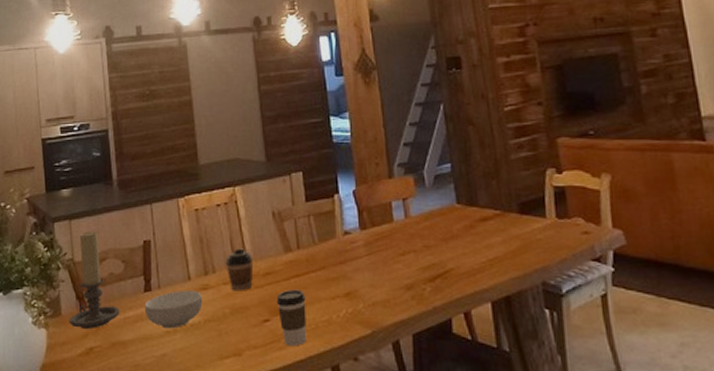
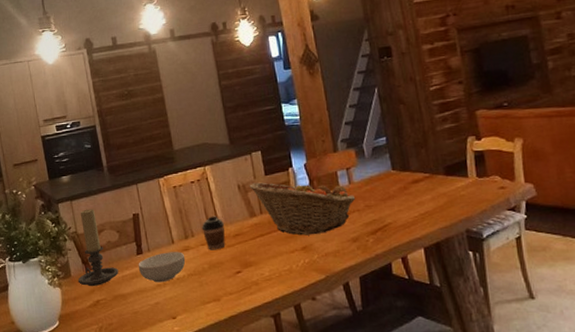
coffee cup: present [276,289,307,346] -> none [246,246,273,291]
fruit basket: none [286,209,412,279] -> present [249,179,356,236]

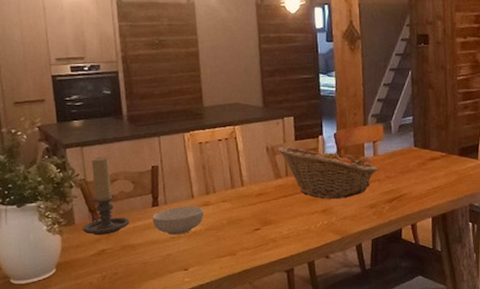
coffee cup: present [201,216,226,250] -> none [224,174,249,207]

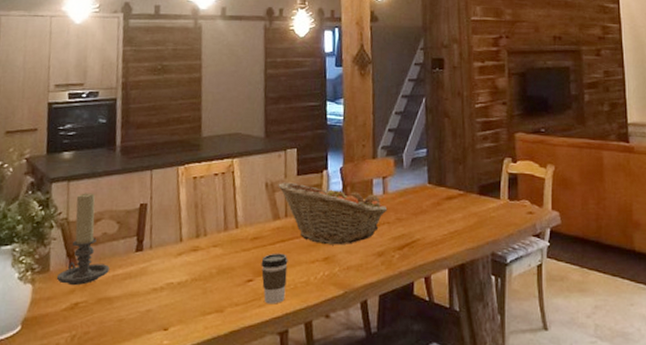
cereal bowl: present [152,206,204,235] -> none [134,251,192,287]
coffee cup: none [266,206,291,248] -> present [261,253,288,304]

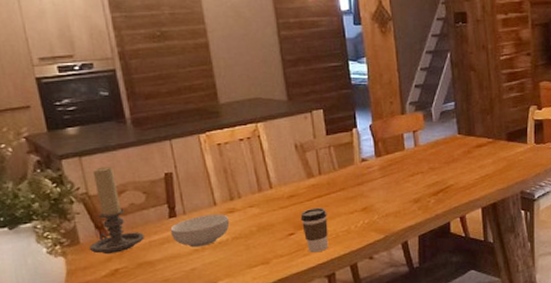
cereal bowl: none [134,251,192,287] -> present [170,214,230,248]
fruit basket: present [278,182,388,245] -> none [308,141,420,197]

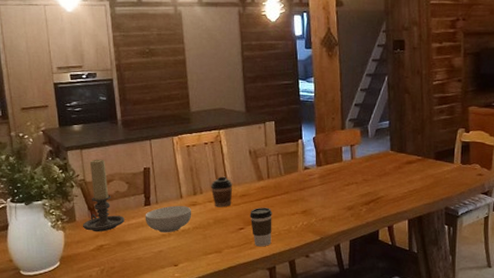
coffee cup: none [250,176,278,212] -> present [210,176,233,208]

